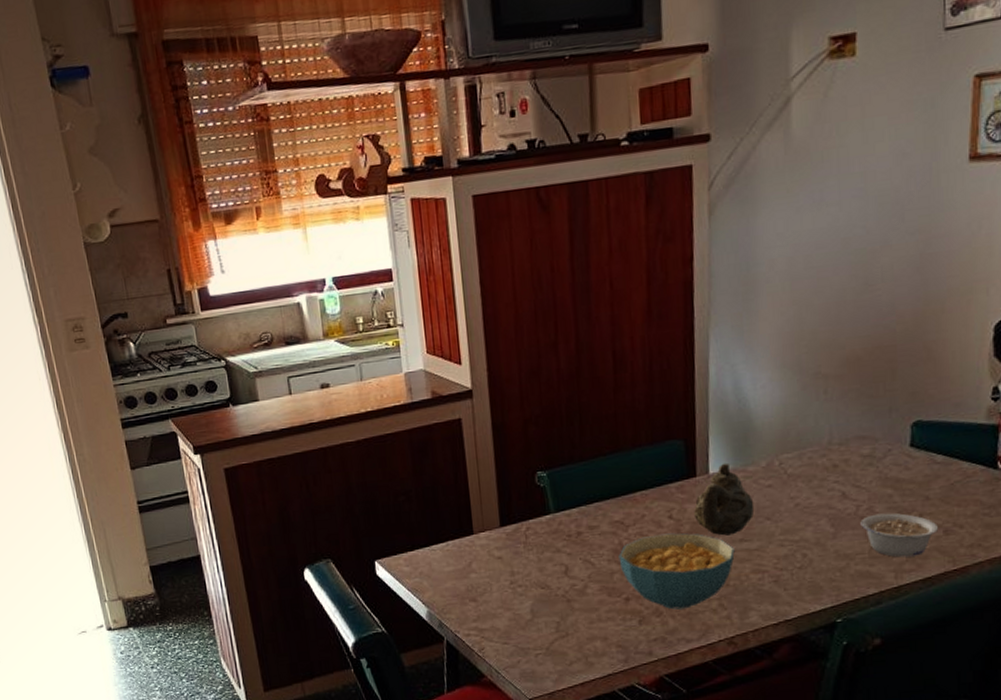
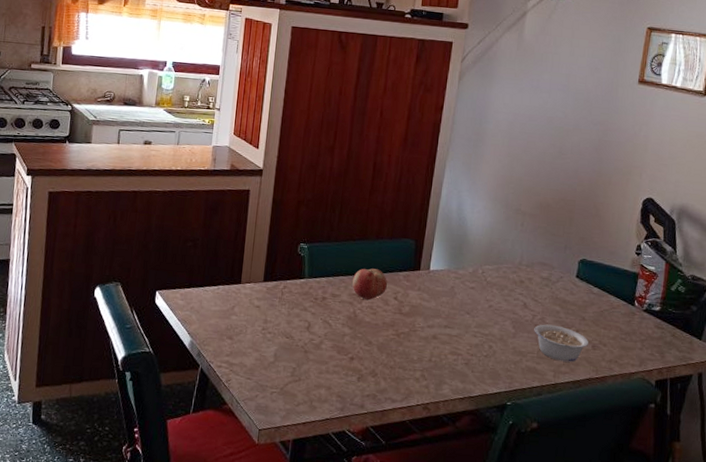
fruit: none [611,485,658,525] -> present [352,268,388,300]
cereal bowl: present [618,533,735,610] -> none [351,310,440,374]
teapot: present [694,462,755,536] -> none [414,264,460,321]

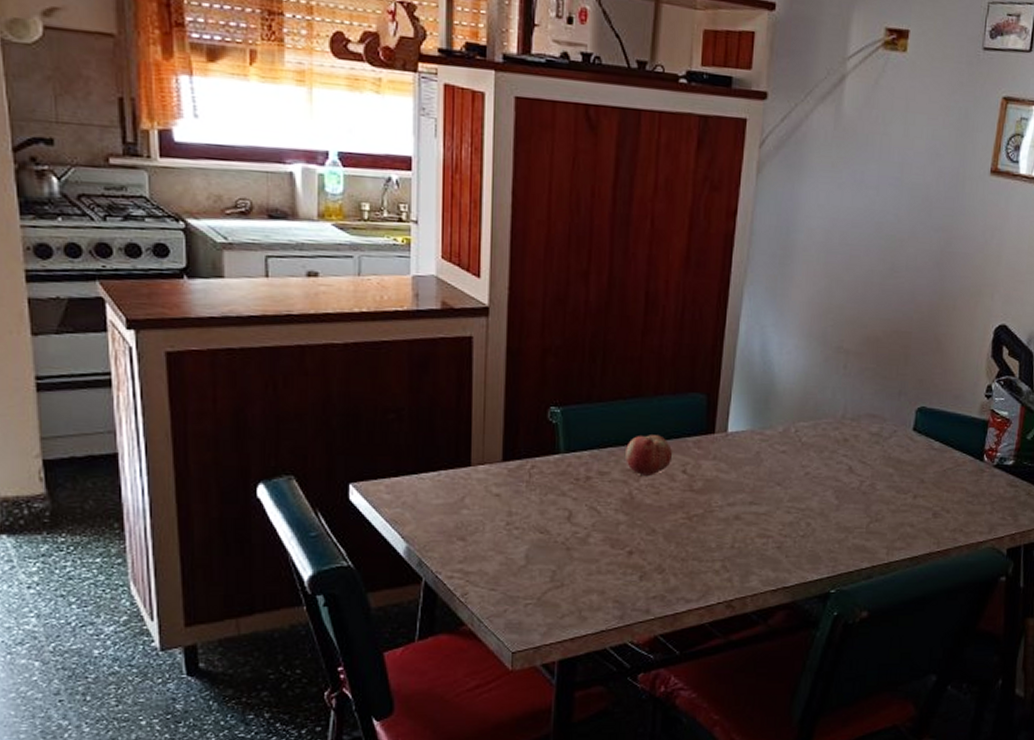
legume: present [534,324,588,362] -> none [862,491,928,535]

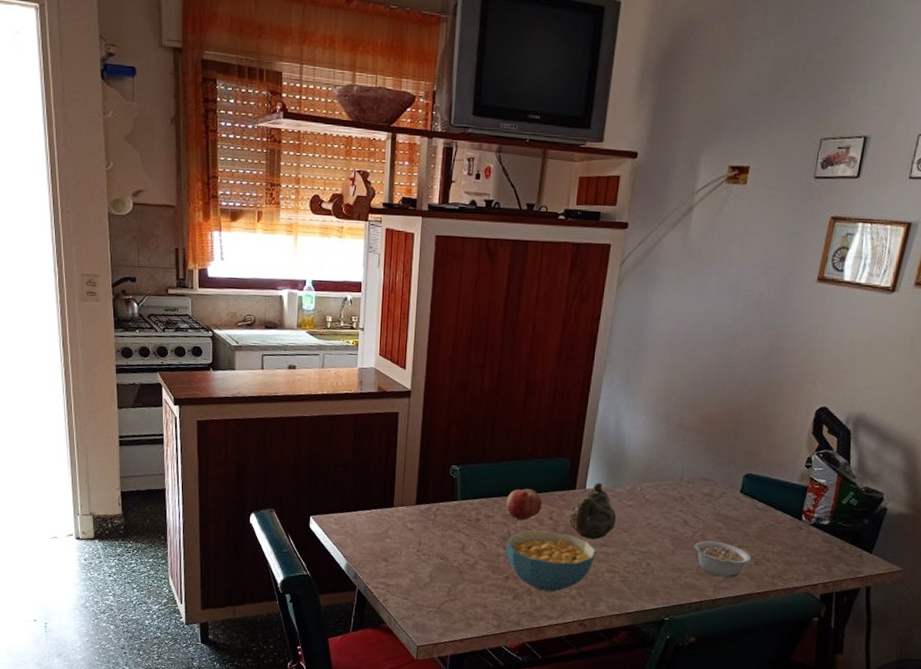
cereal bowl: none [626,488,743,568] -> present [505,530,596,592]
teapot: none [708,423,767,497] -> present [569,482,617,540]
legume: none [862,491,928,535] -> present [694,540,751,578]

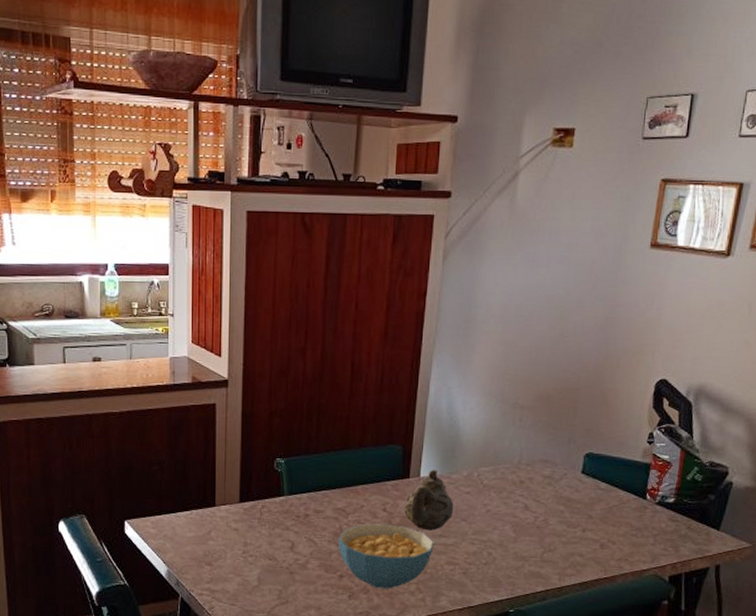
fruit: present [506,489,543,520] -> none [336,480,375,513]
legume: present [694,540,751,578] -> none [536,525,596,564]

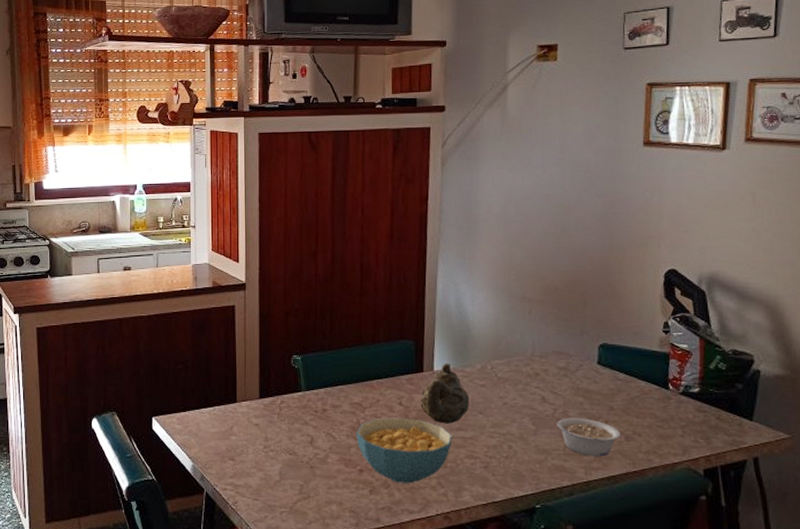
legume: none [536,525,596,564] -> present [557,417,620,457]

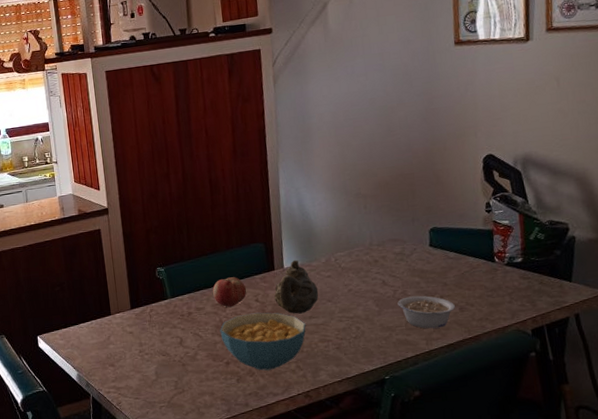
fruit: none [352,375,390,407] -> present [213,277,247,307]

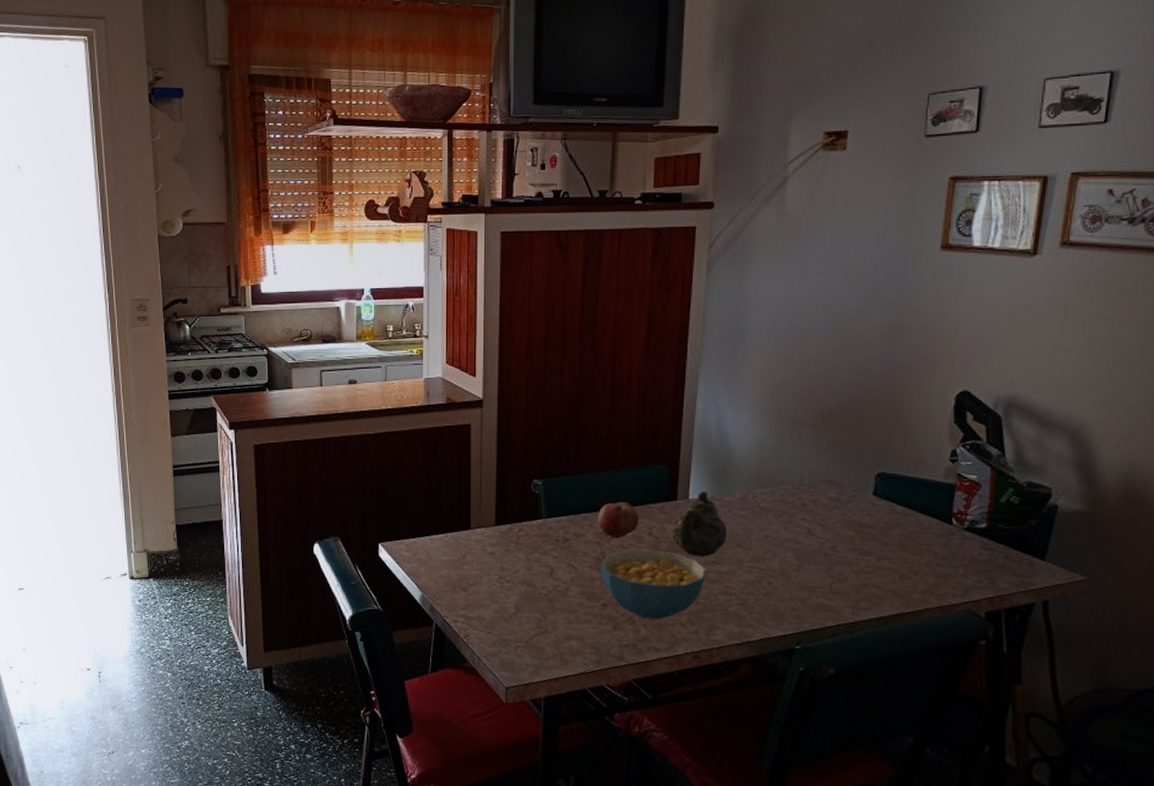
legume: present [397,295,455,329] -> none [823,553,894,596]

